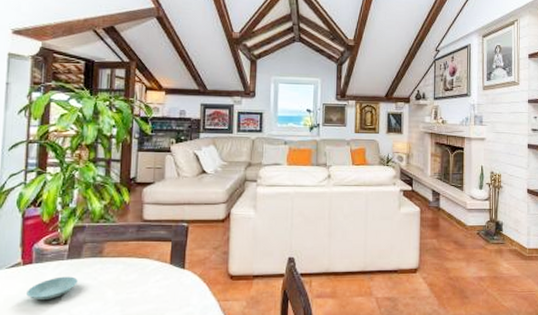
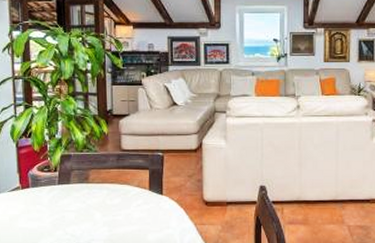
saucer: present [26,276,78,301] -> none [27,199,69,220]

